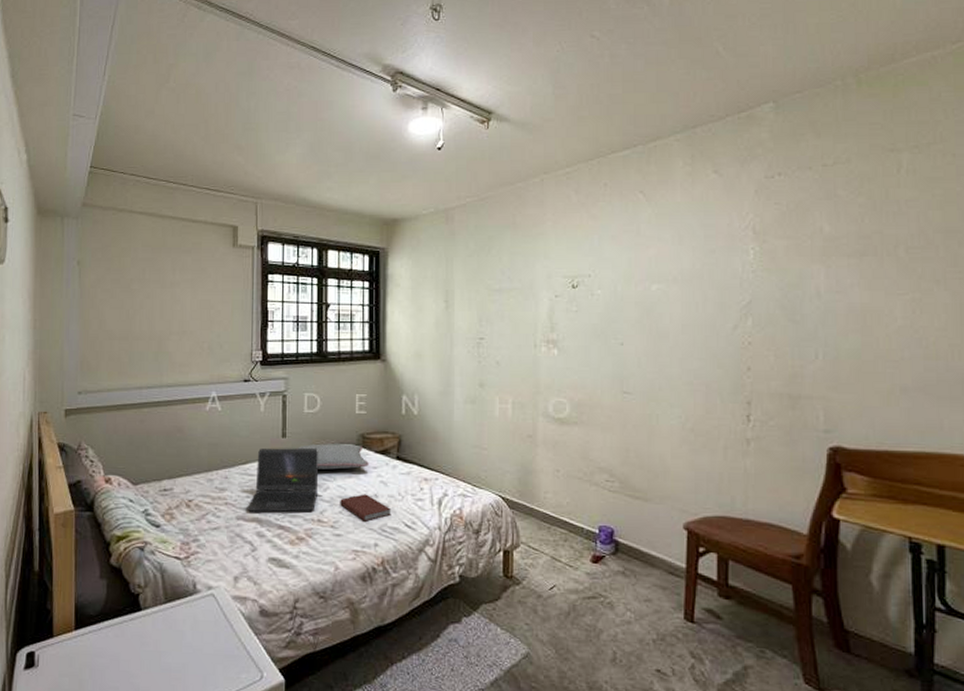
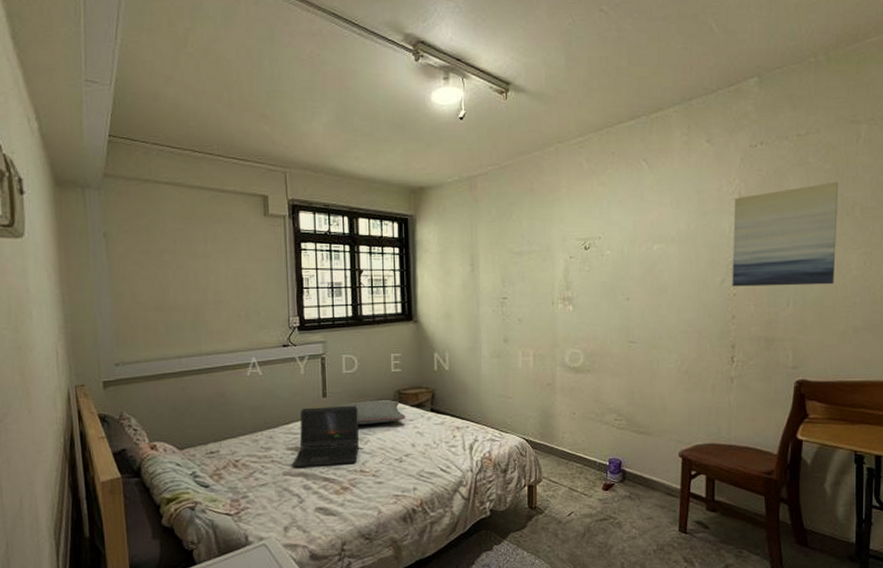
book: present [340,494,391,522] -> none [380,444,428,469]
wall art: none [746,217,877,335] -> present [732,181,839,287]

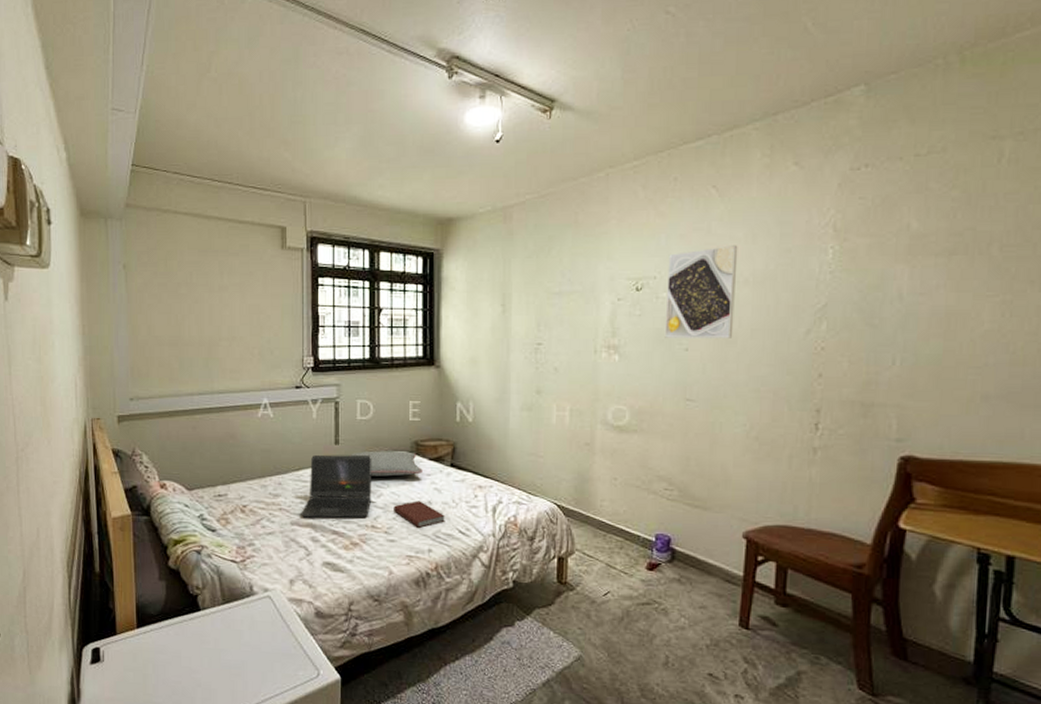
book: none [380,444,428,469] -> present [394,501,445,528]
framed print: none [609,209,666,290] -> present [664,245,738,338]
wall art: present [732,181,839,287] -> none [819,212,971,340]

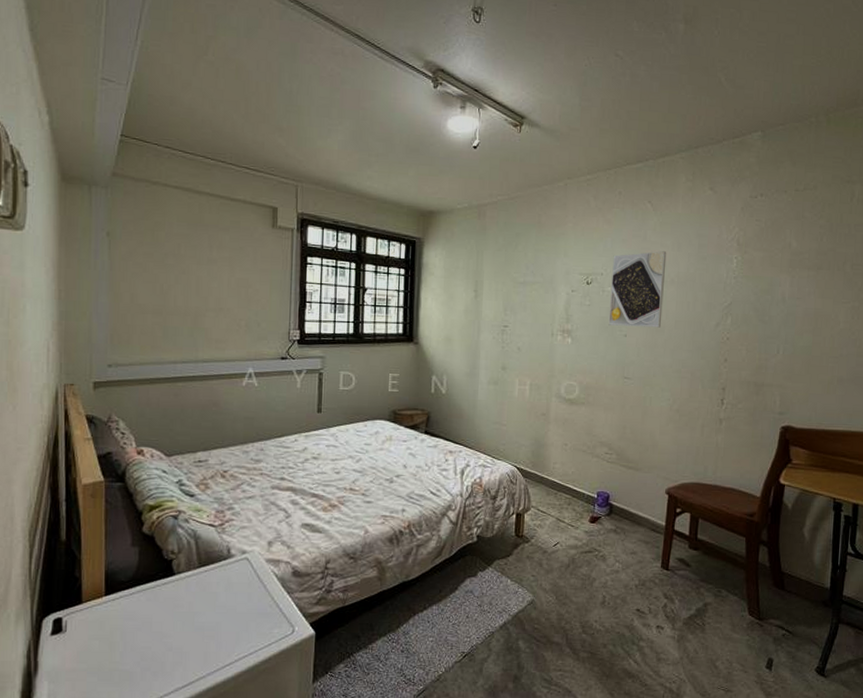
laptop computer: present [301,454,372,519] -> none [282,422,353,482]
pillow: present [350,450,423,477] -> none [331,418,399,443]
book: present [394,501,445,528] -> none [371,465,419,490]

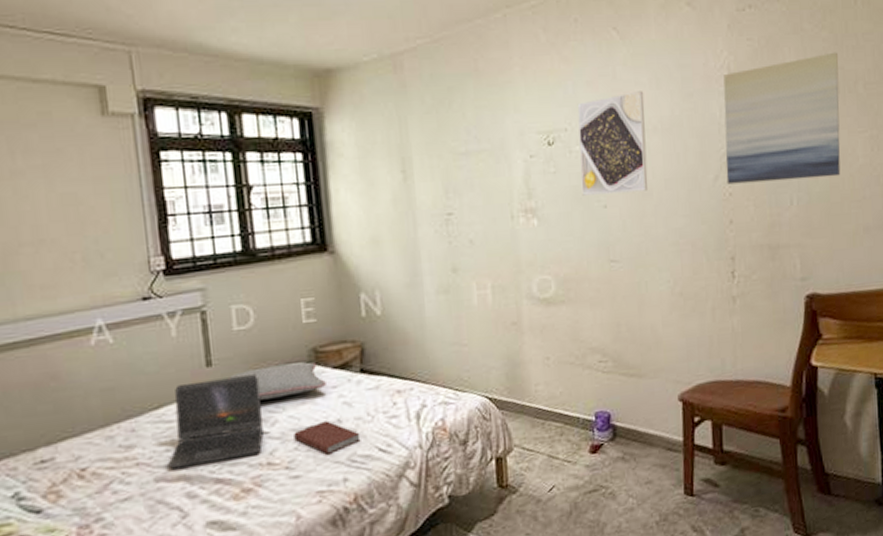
laptop computer: none [282,422,353,482] -> present [168,374,264,469]
pillow: none [331,418,399,443] -> present [228,362,326,400]
book: none [371,465,419,490] -> present [294,420,361,455]
wall art: none [726,237,832,336] -> present [723,52,841,185]

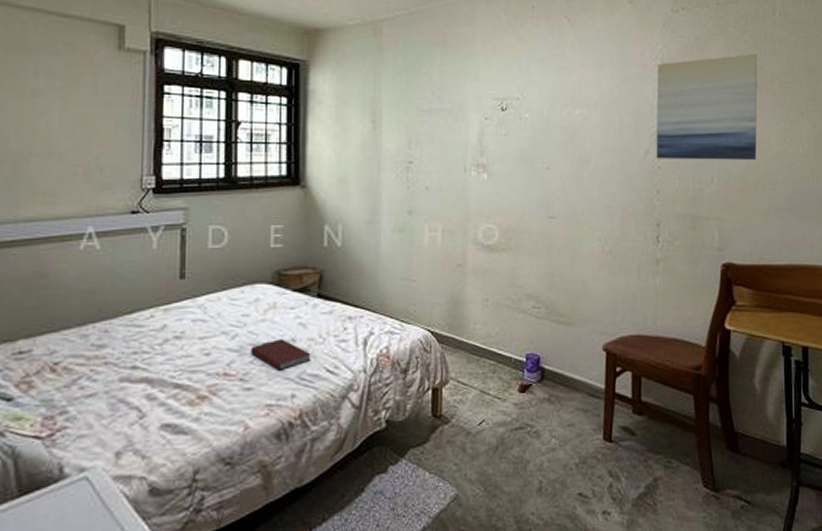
laptop computer: present [168,374,264,469] -> none [133,290,226,371]
pillow: present [228,362,326,400] -> none [198,283,285,314]
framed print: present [577,91,648,196] -> none [528,71,588,158]

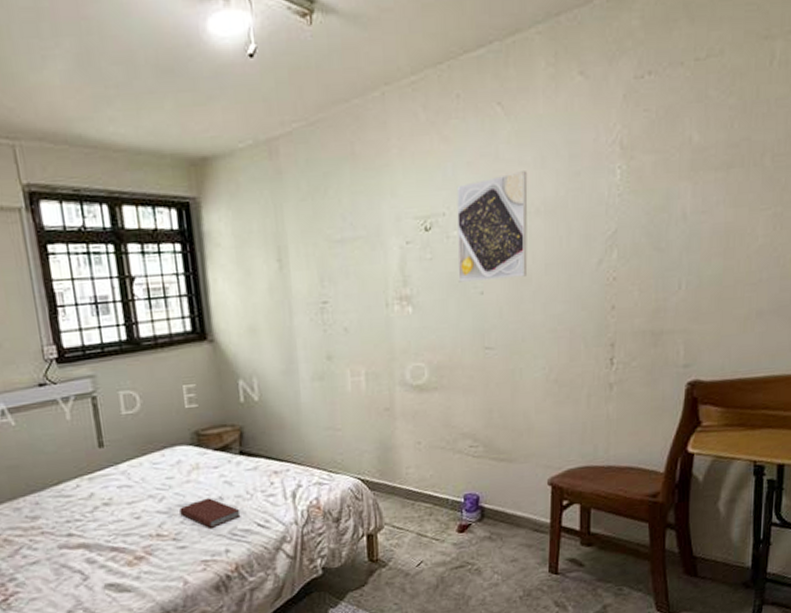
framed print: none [528,71,588,158] -> present [456,171,528,282]
wall art: present [656,53,758,161] -> none [611,121,746,269]

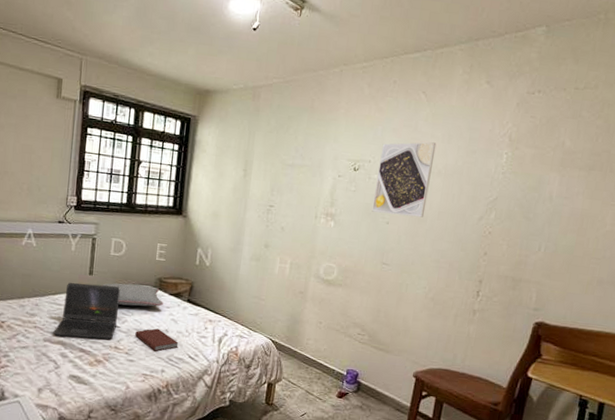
laptop computer: none [69,455,153,538] -> present [53,282,121,340]
pillow: none [119,444,208,478] -> present [101,283,163,307]

